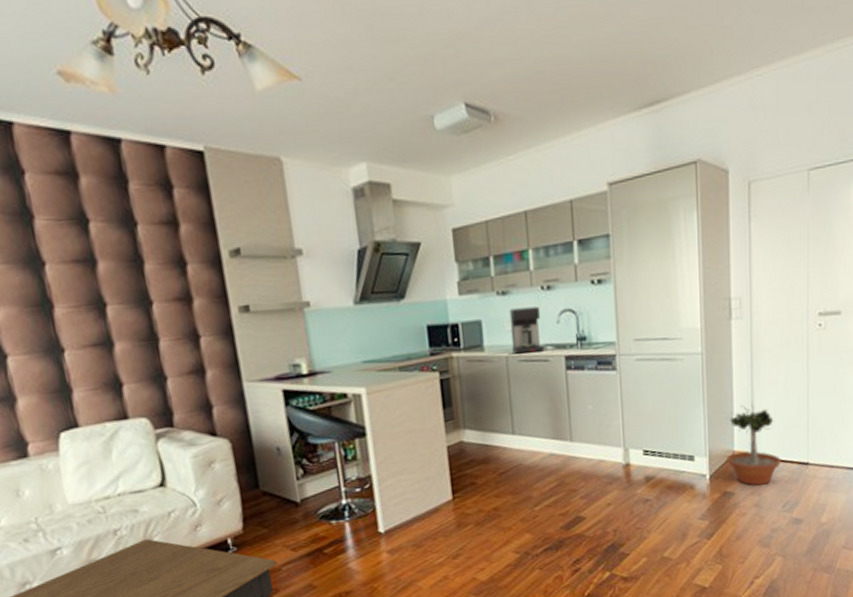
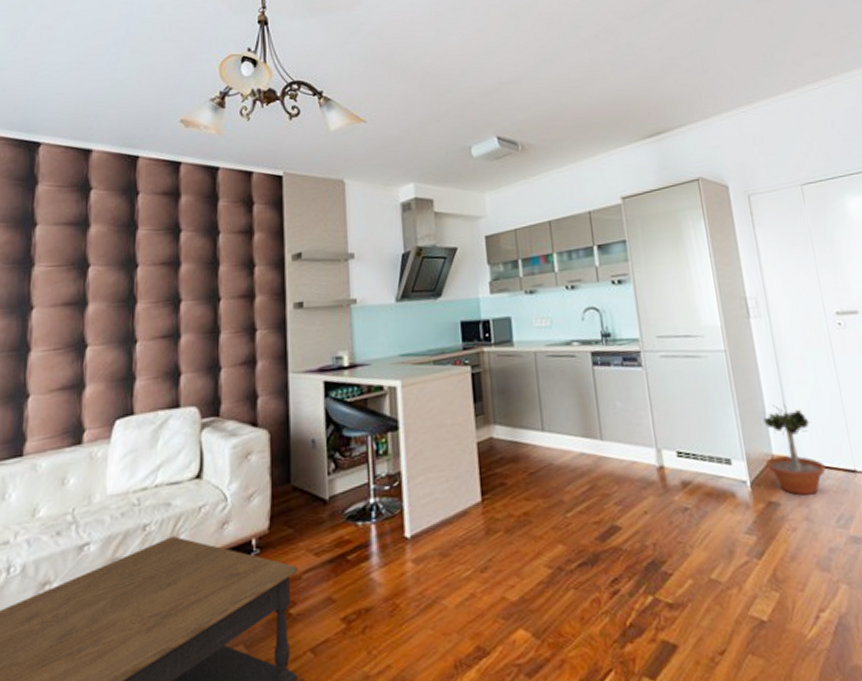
coffee maker: present [509,306,544,355] -> none [537,304,570,351]

